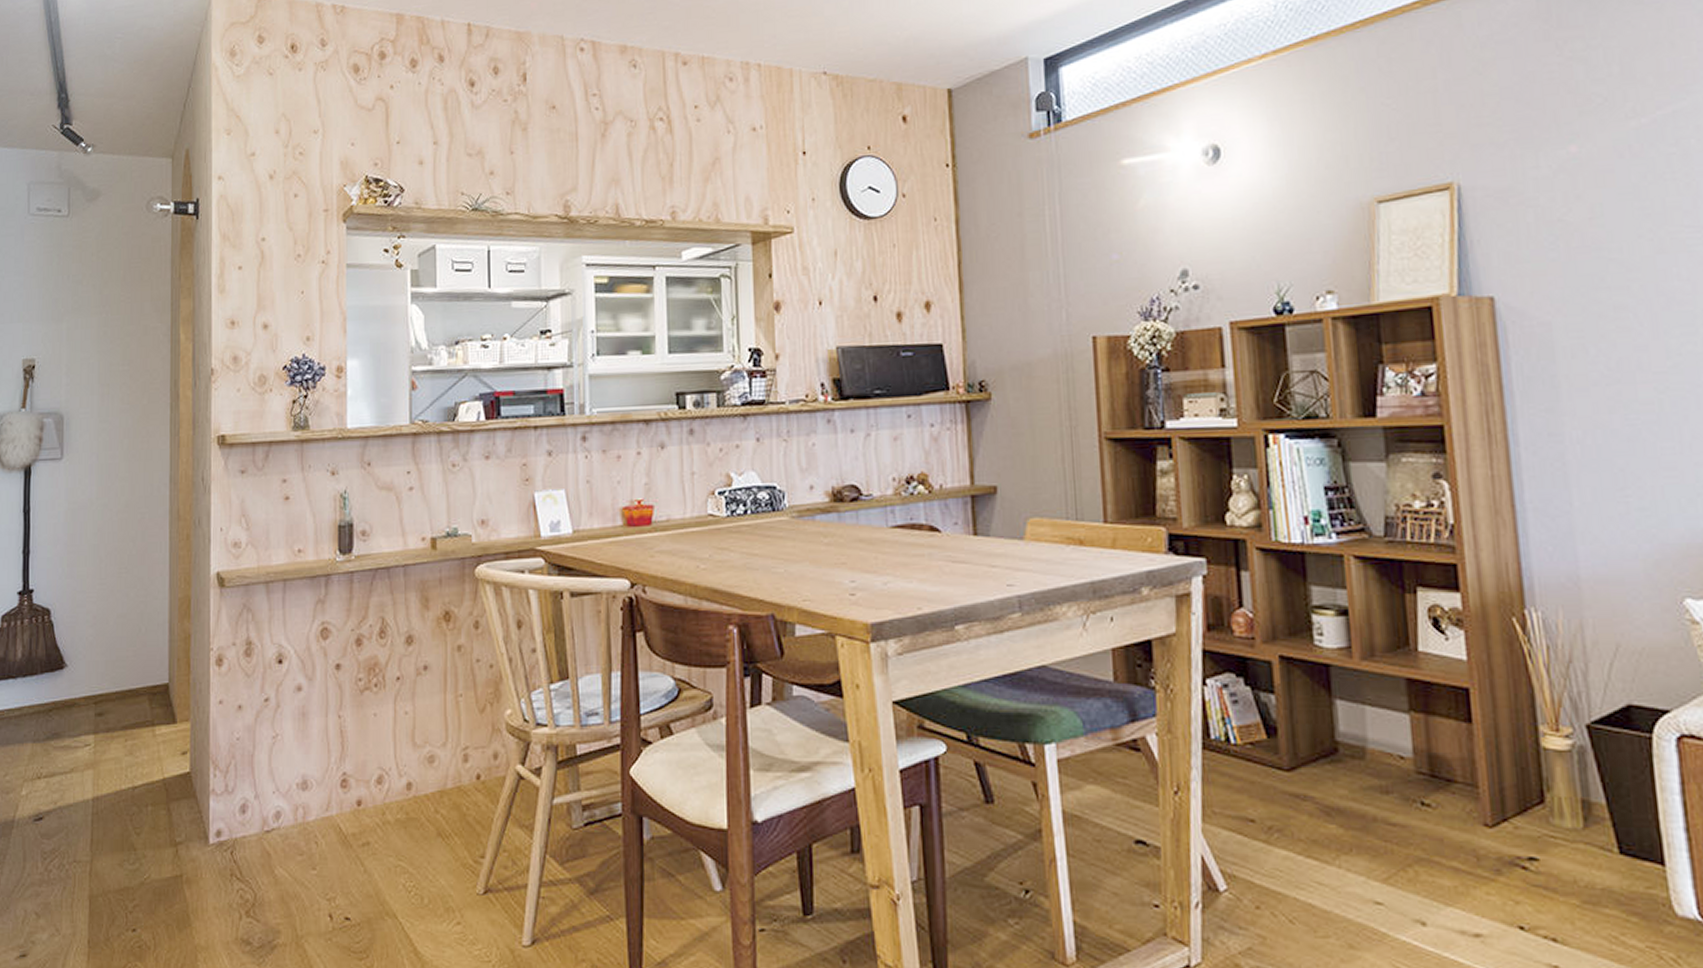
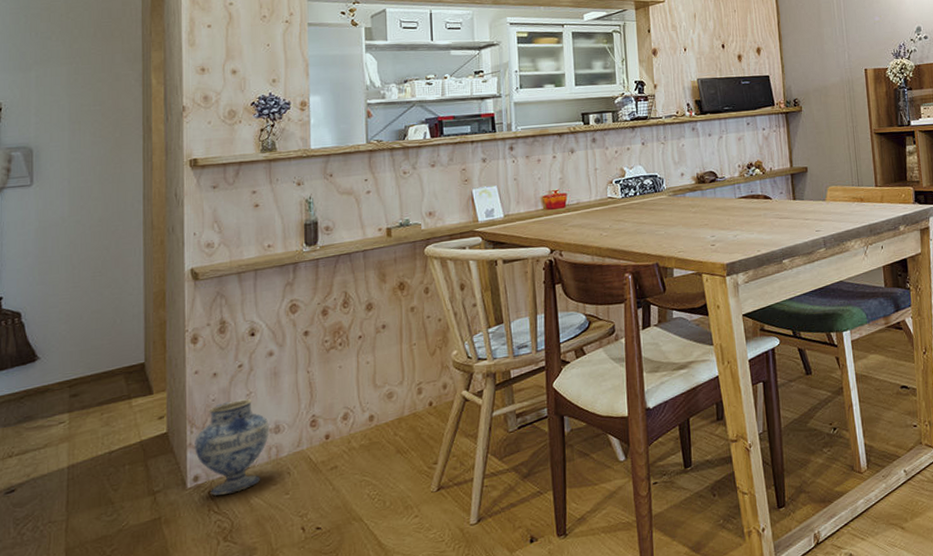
ceramic jug: none [218,742,296,858] -> present [195,399,269,496]

